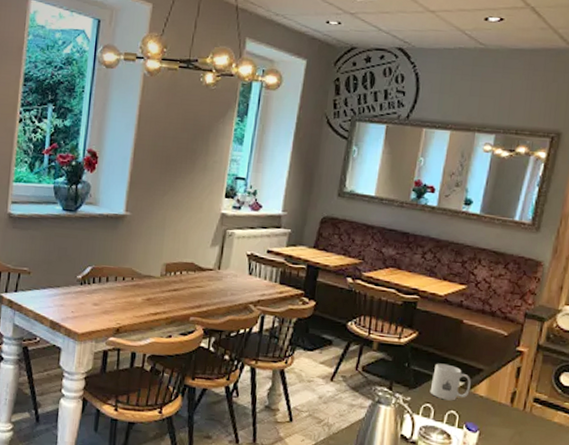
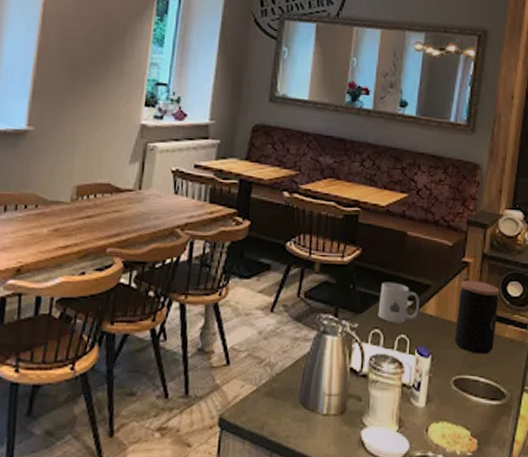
coffee jar: none [502,367,553,435] -> present [454,280,500,354]

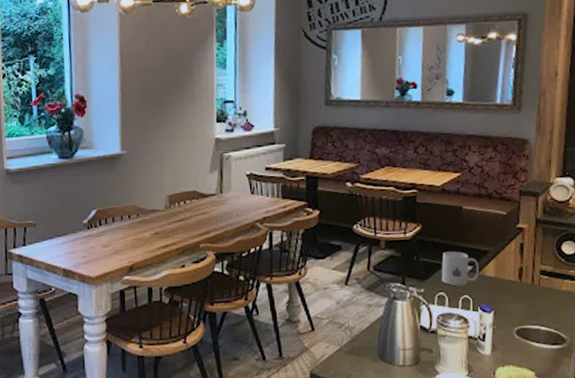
coffee jar: present [454,280,500,354] -> none [514,243,555,307]

